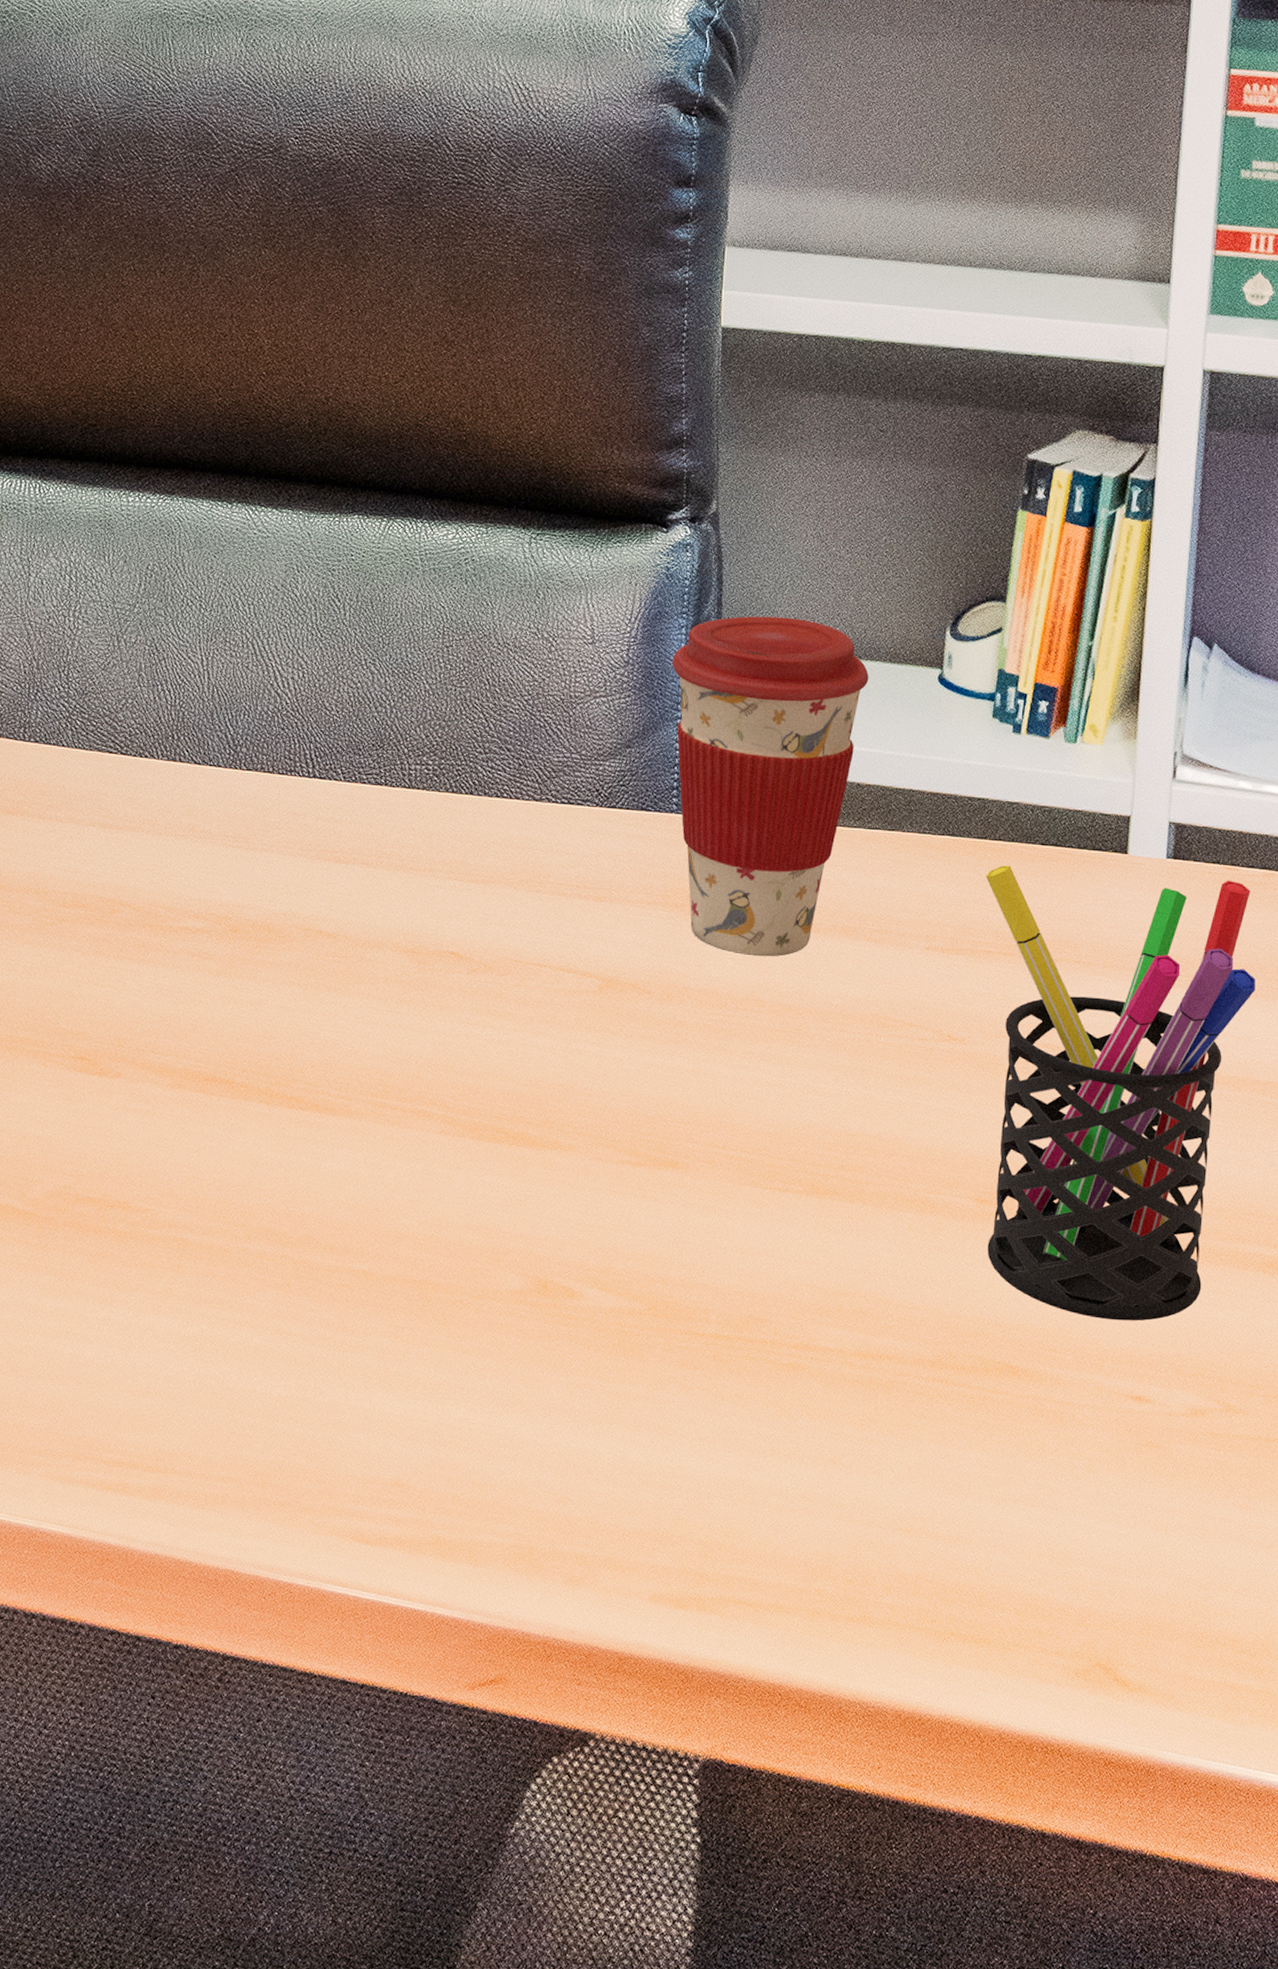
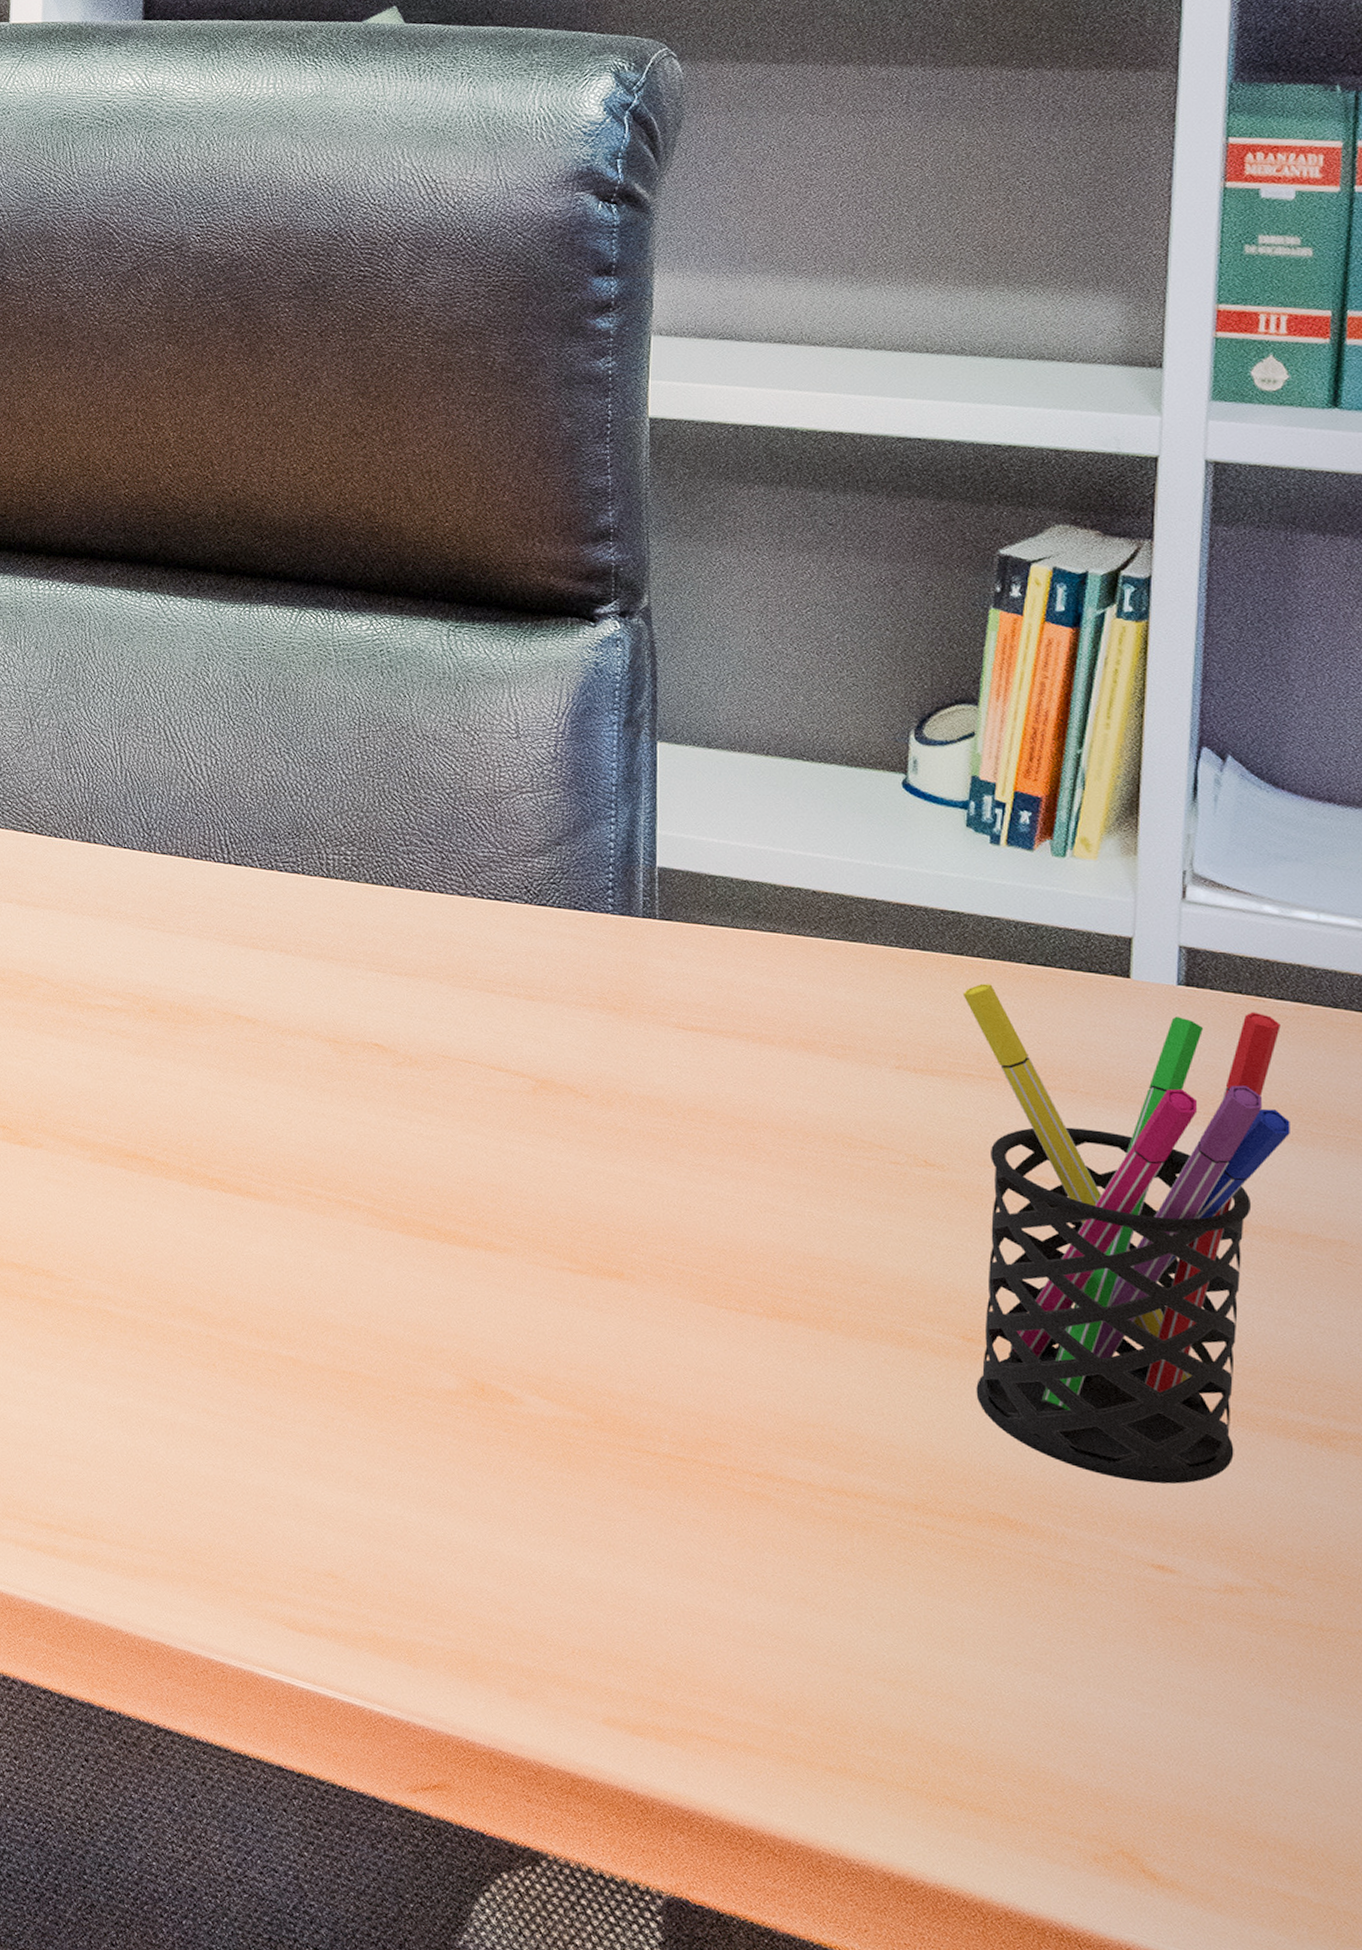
coffee cup: present [672,616,869,957] -> none [604,714,823,1068]

